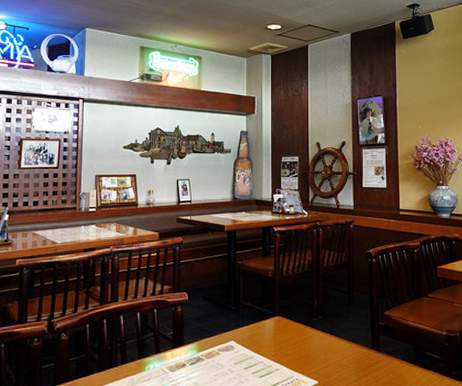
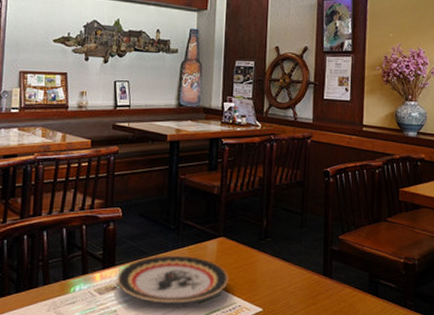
plate: none [186,333,286,379] -> present [117,255,229,304]

